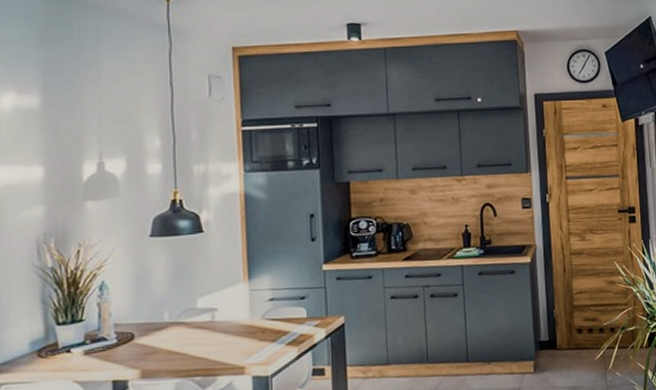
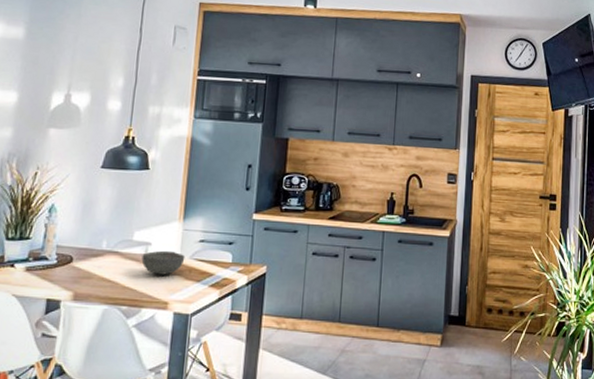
bowl: none [209,313,256,341] -> present [141,250,186,275]

